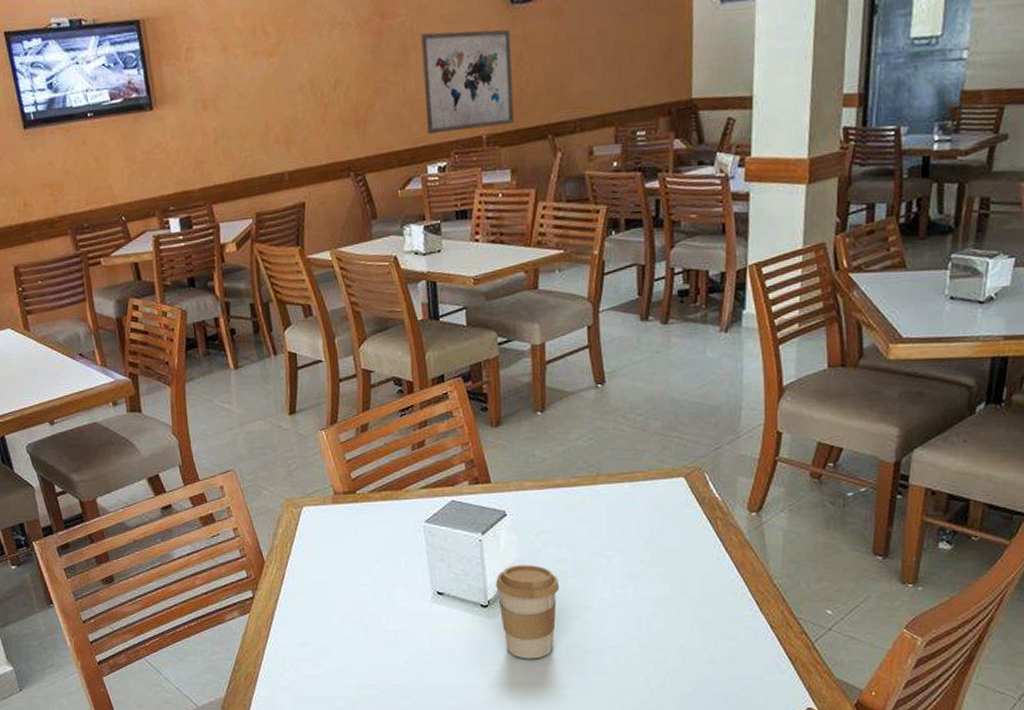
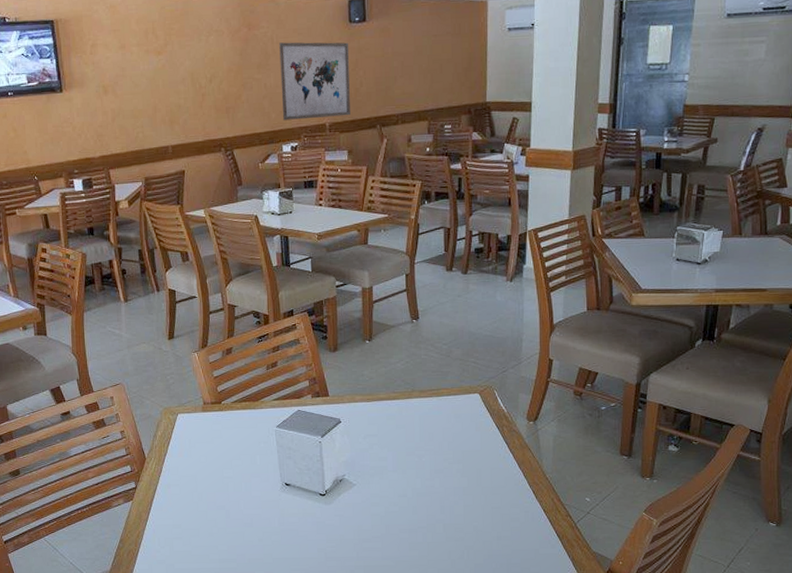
coffee cup: present [496,565,559,659] -> none [332,462,381,537]

